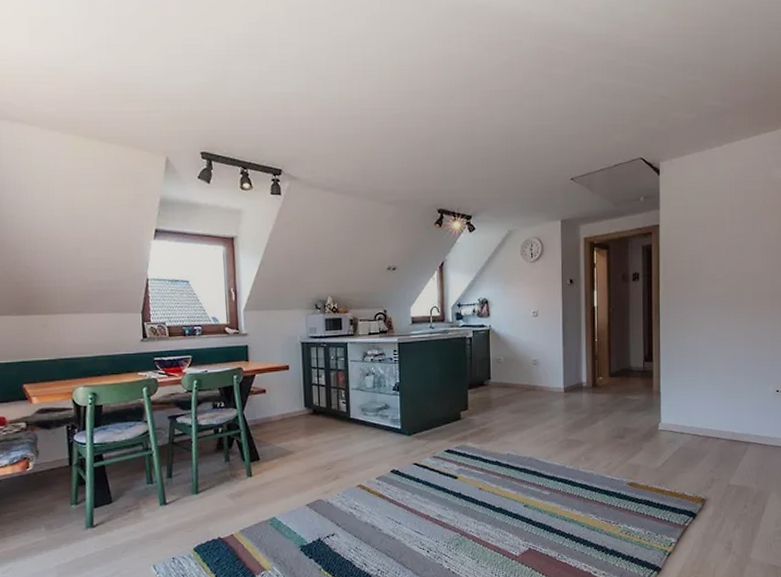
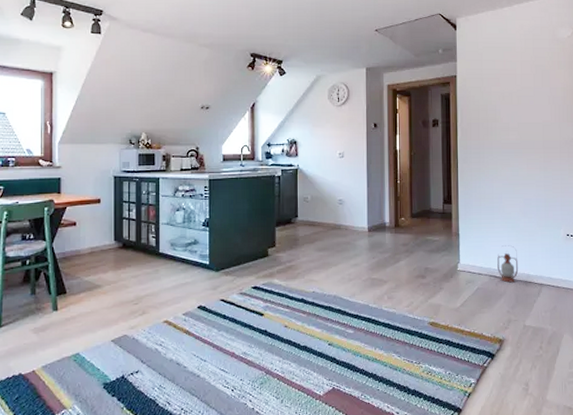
lantern: none [701,403,723,442] -> present [497,245,519,283]

